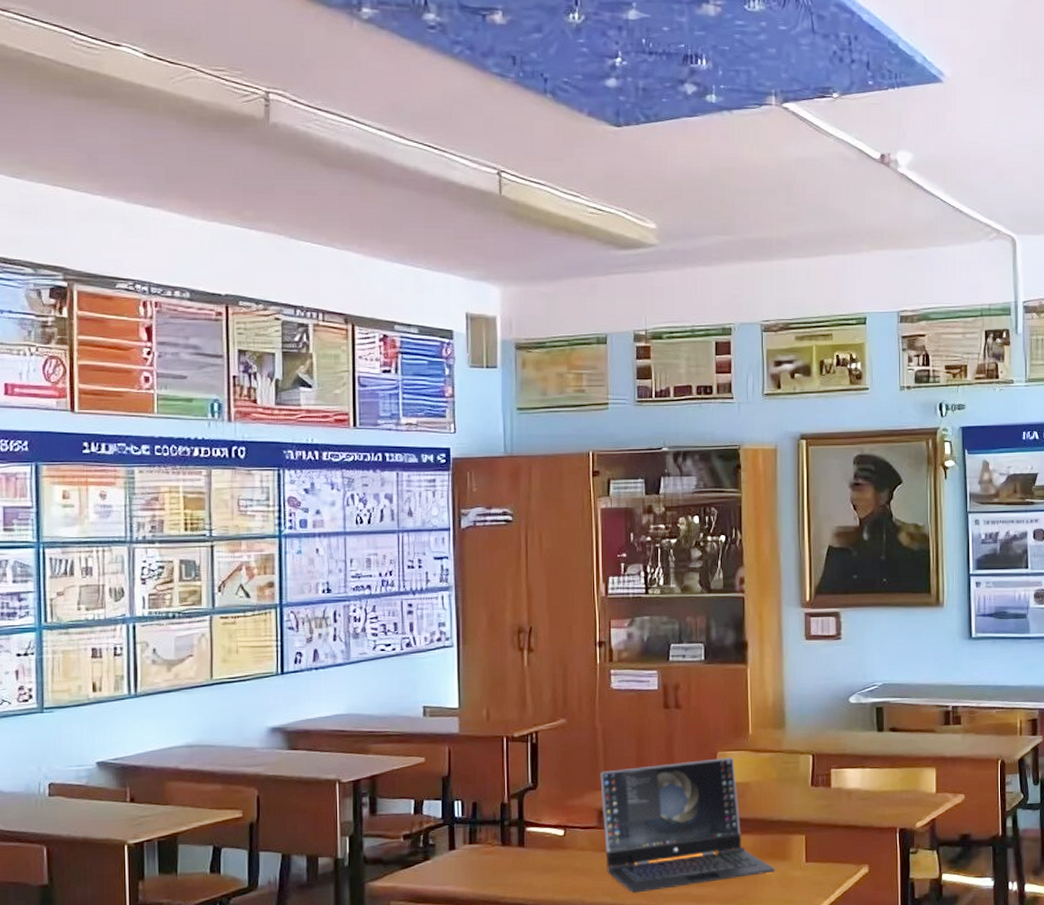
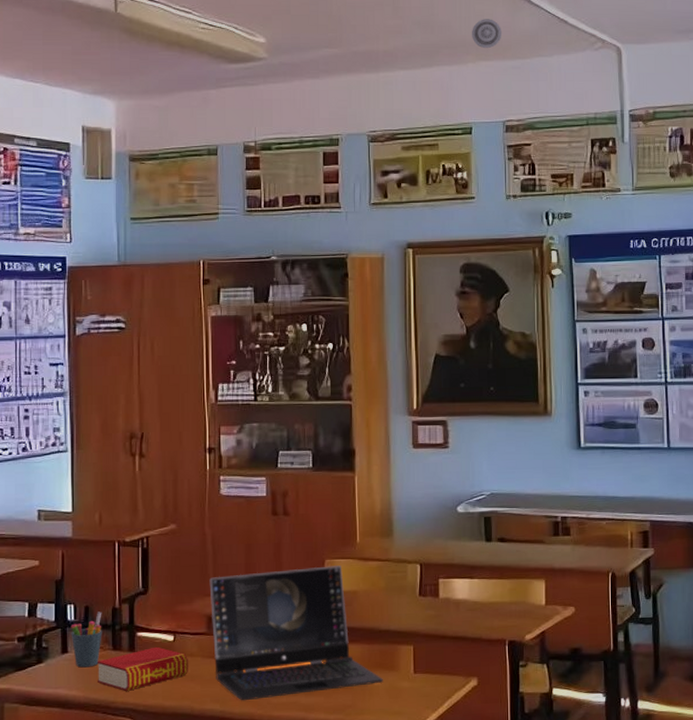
pen holder: none [458,807,491,864] -> present [71,611,102,668]
book: none [486,841,579,886] -> present [98,646,188,691]
smoke detector: none [867,207,898,238] -> present [472,19,502,49]

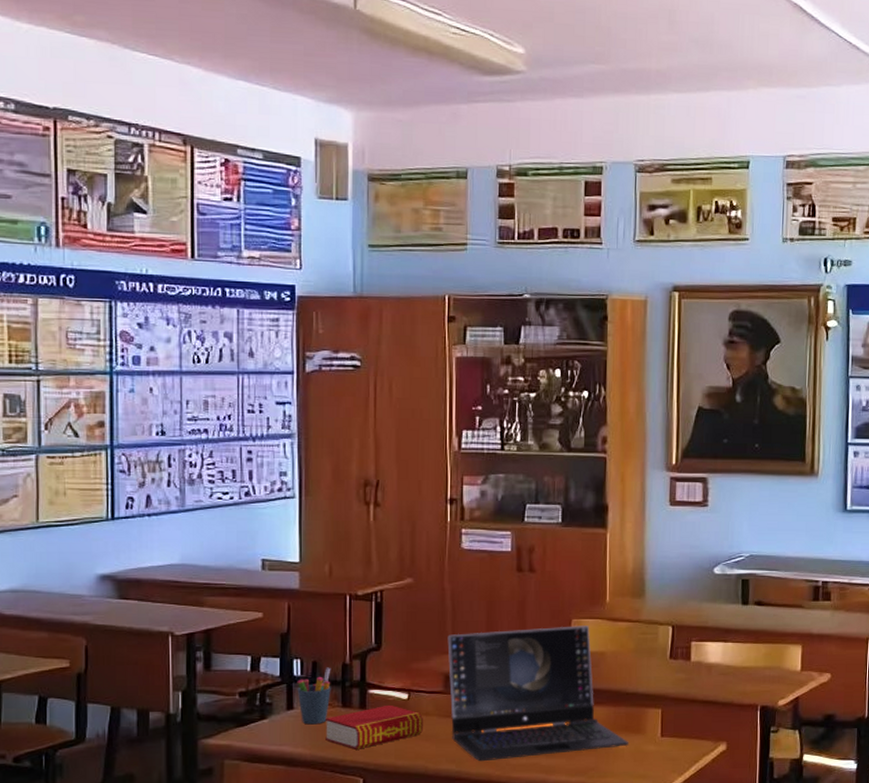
smoke detector: present [472,19,502,49] -> none [754,40,788,74]

